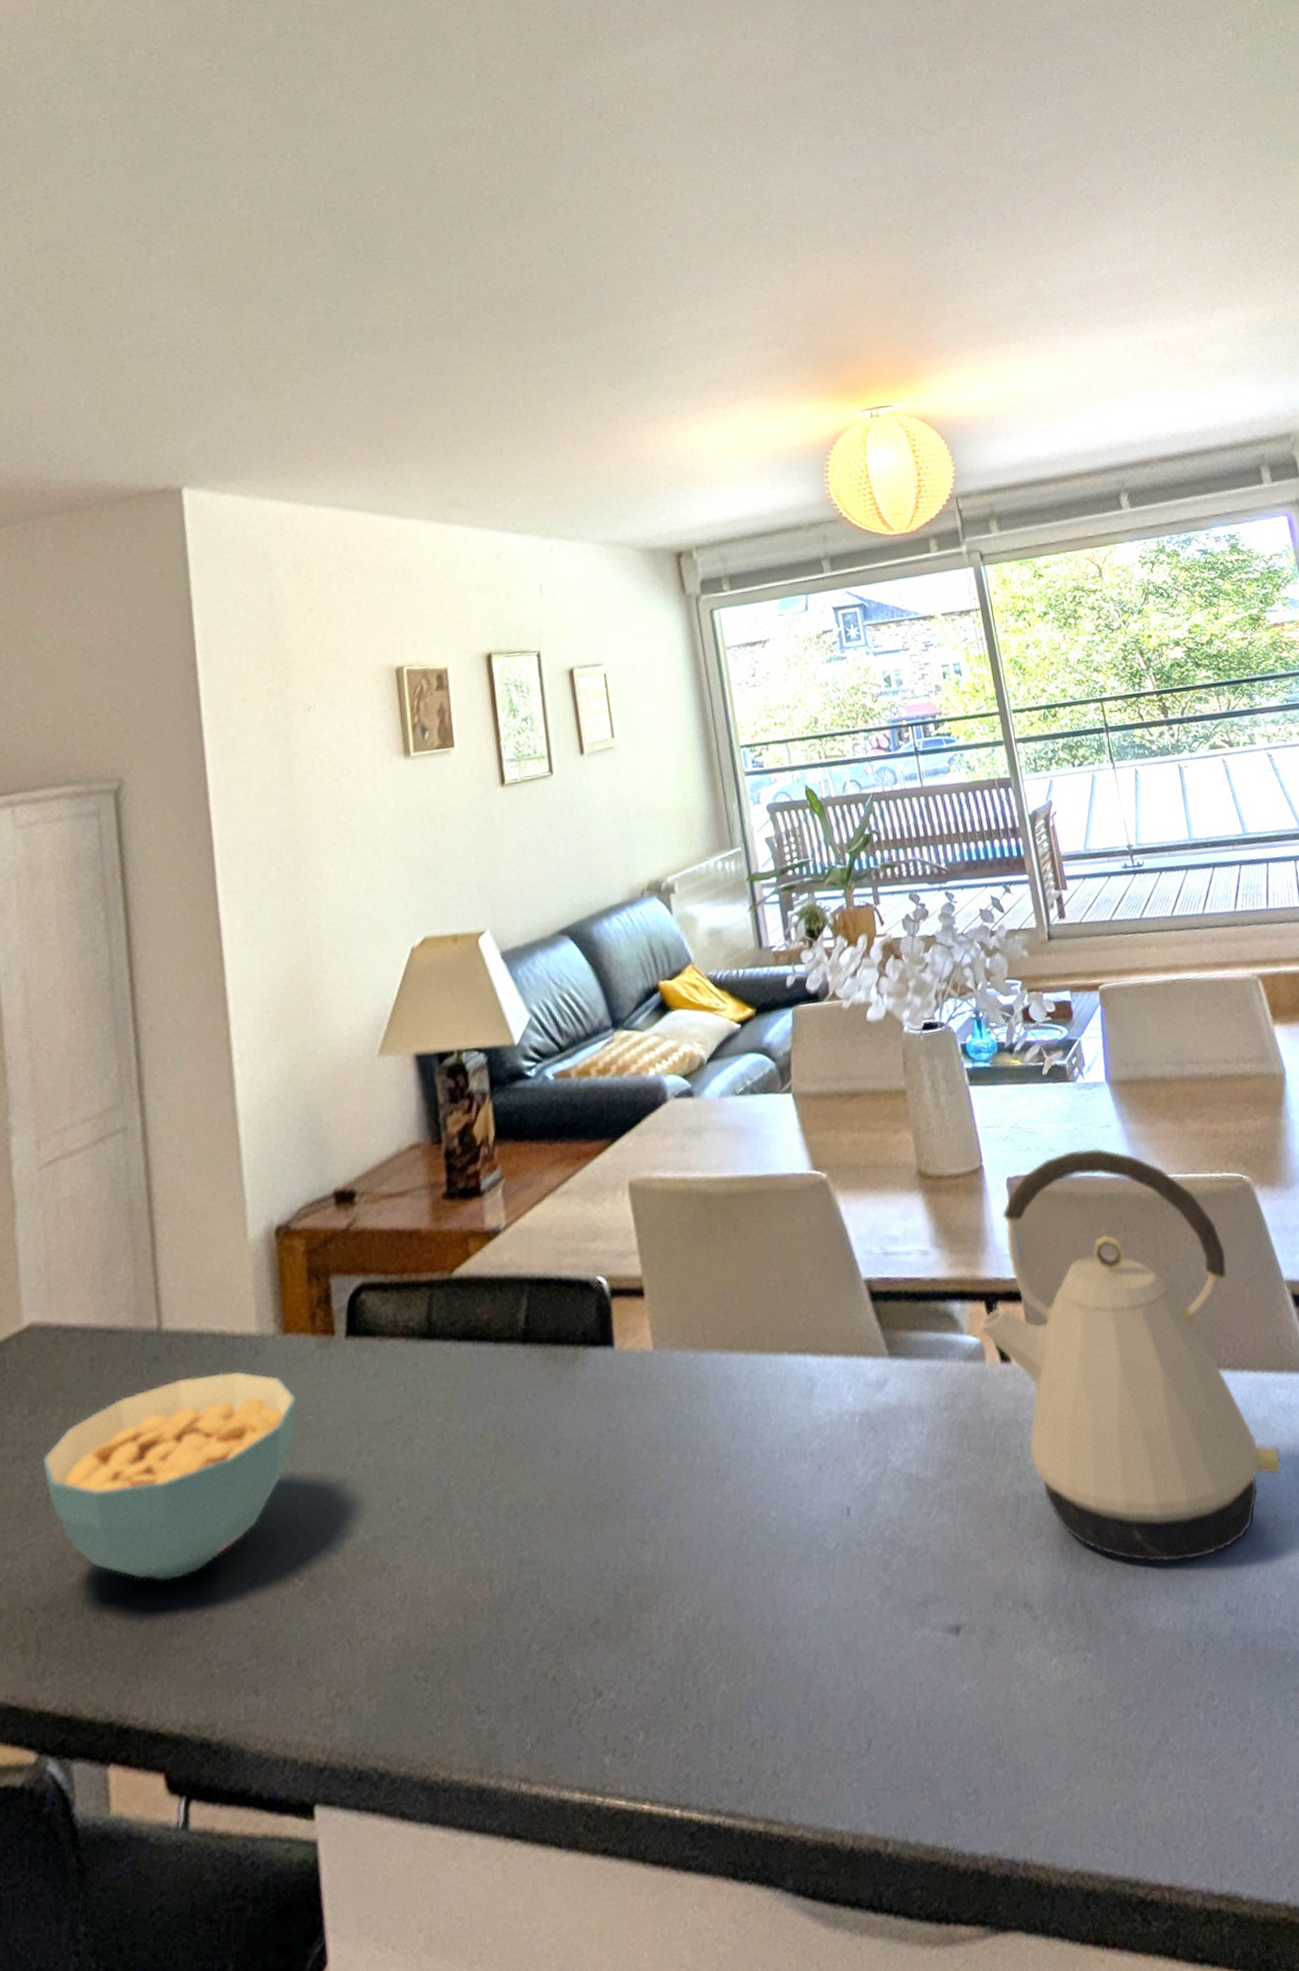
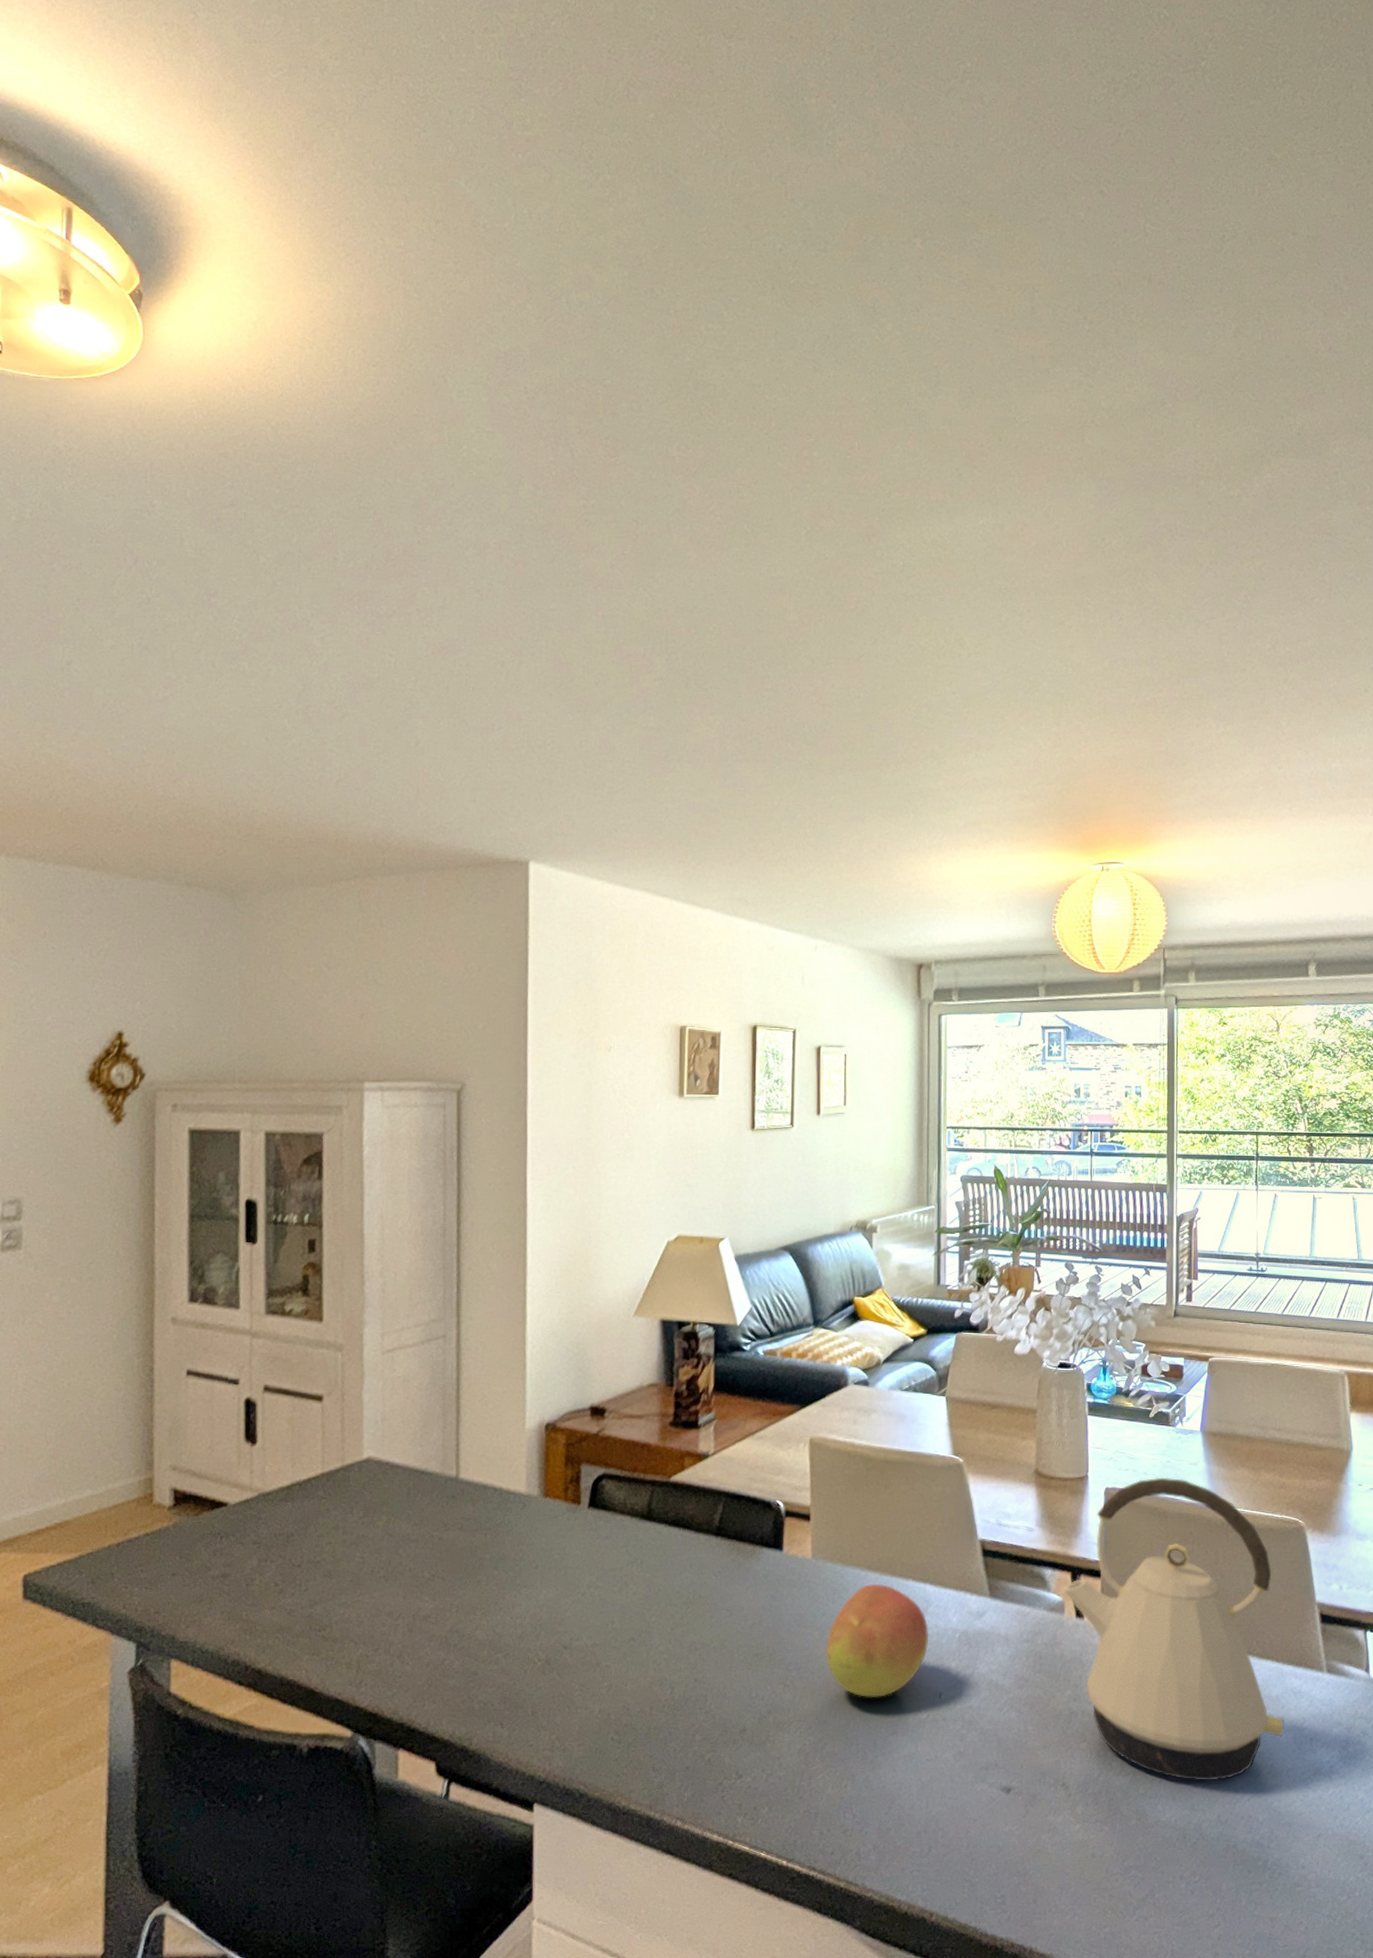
cereal bowl: present [42,1371,297,1581] -> none [370,1514,549,1643]
fruit: none [688,1366,822,1536] -> present [825,1583,929,1697]

